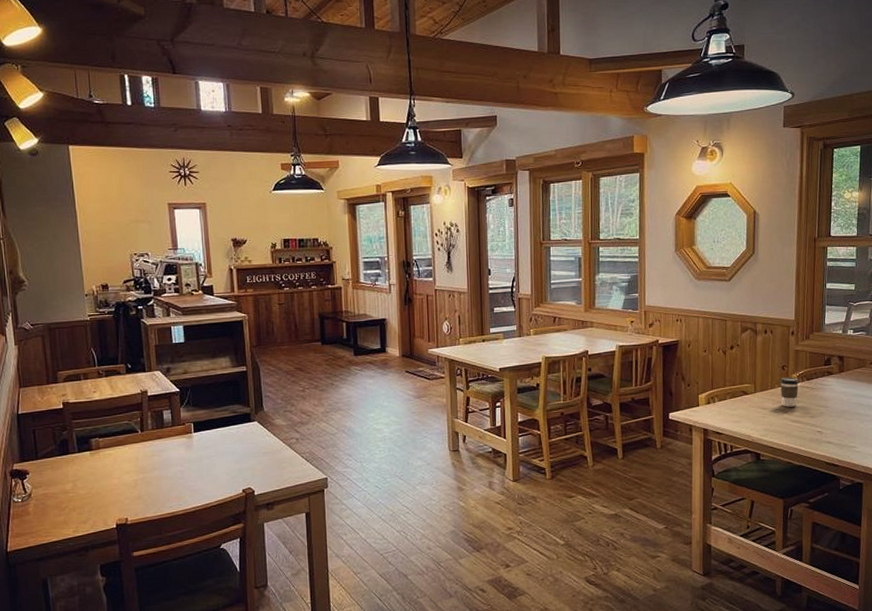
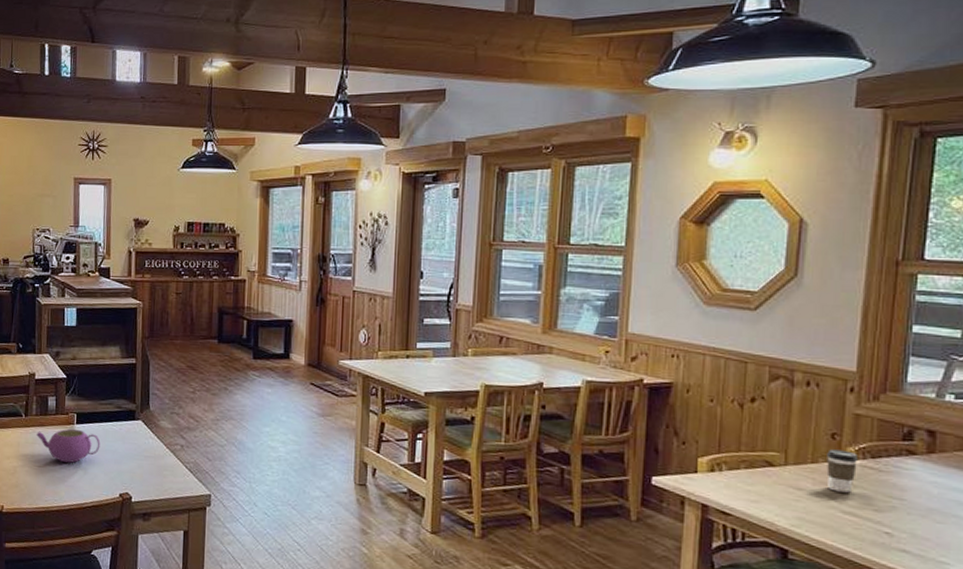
teapot: none [155,437,220,469] -> present [36,428,101,463]

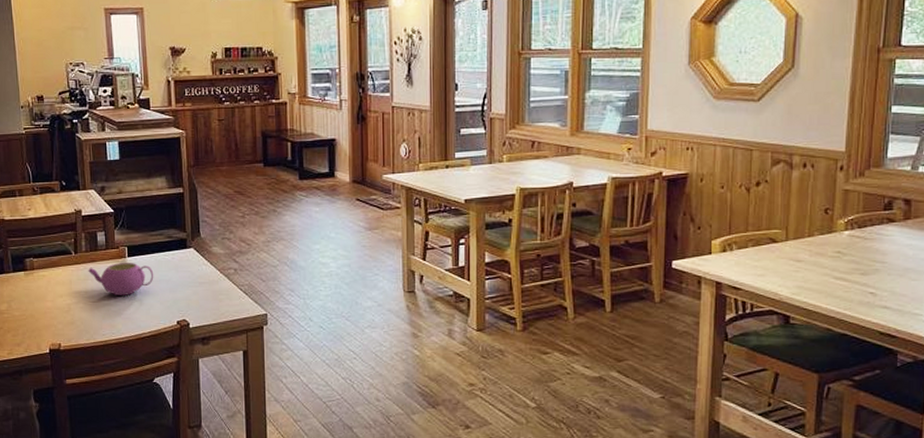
coffee cup: present [826,449,859,493] -> none [821,223,848,260]

